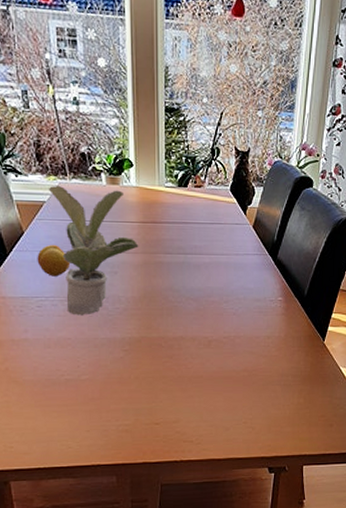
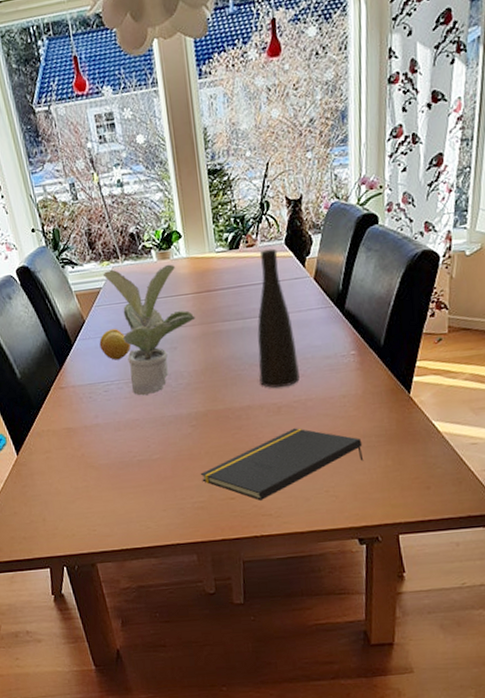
notepad: none [129,362,280,427] -> present [201,428,364,501]
vase: none [194,192,231,322] -> present [257,248,300,388]

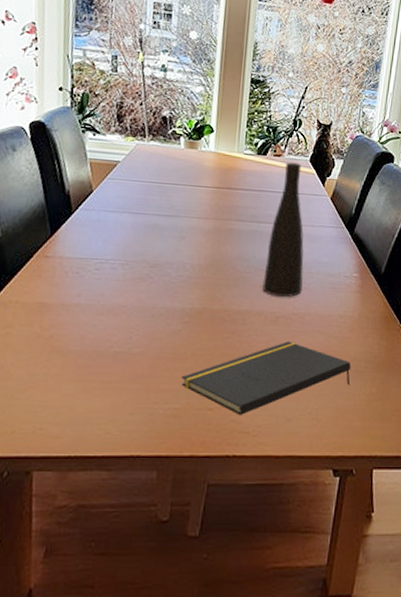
fruit: present [99,328,131,360] -> none [102,204,138,239]
potted plant: present [102,264,196,396] -> none [124,145,211,282]

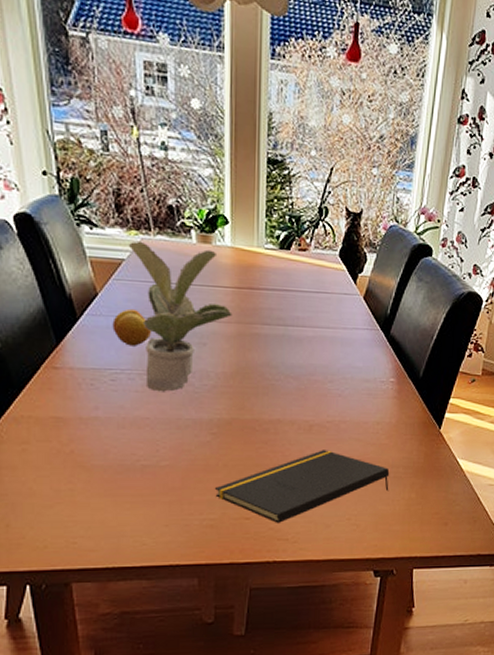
fruit: none [102,204,138,239] -> present [112,308,152,346]
potted plant: none [124,145,211,282] -> present [128,240,232,392]
vase: present [262,162,304,297] -> none [294,257,337,404]

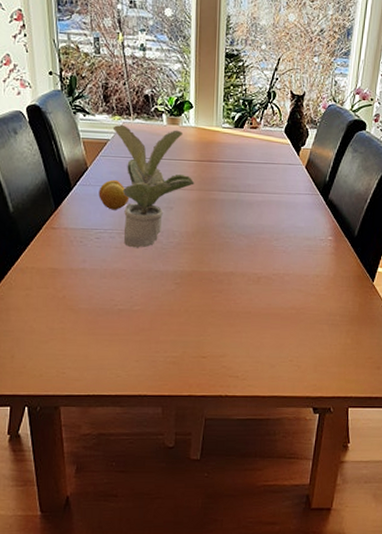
notepad: present [215,450,390,523] -> none [178,299,328,362]

